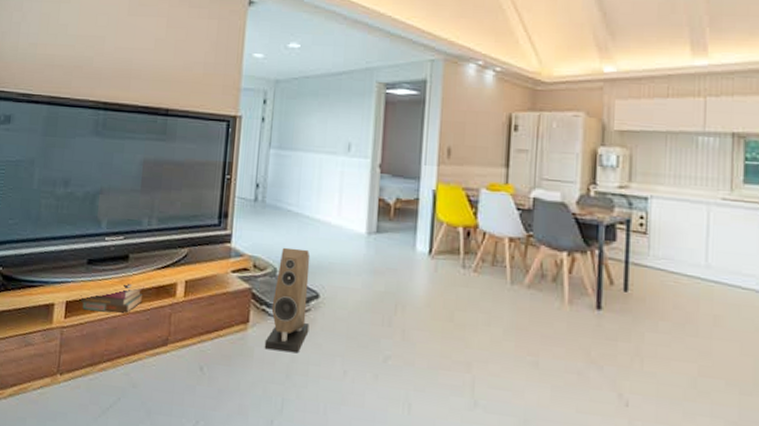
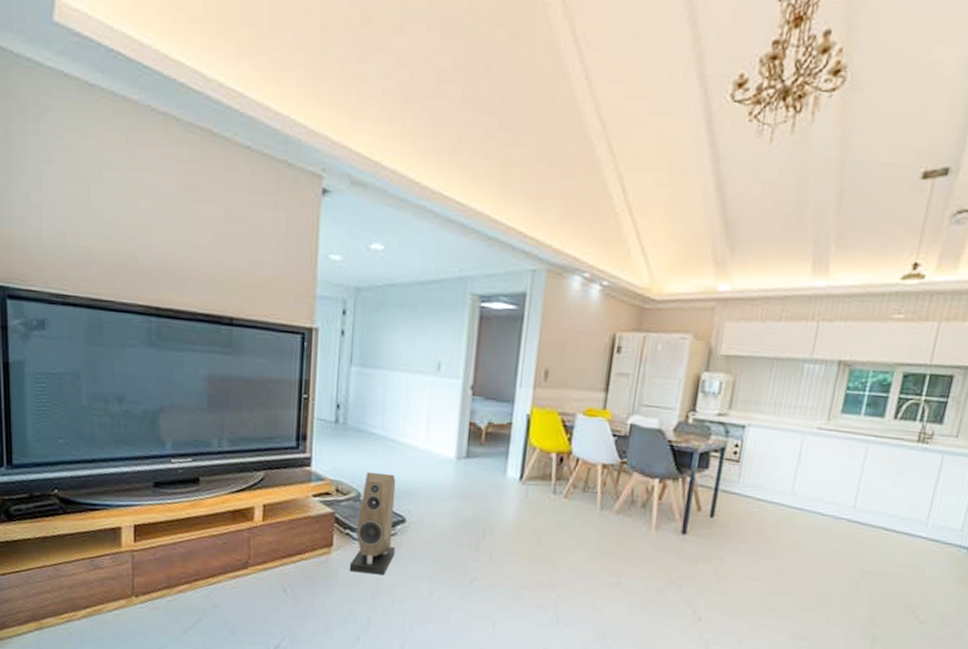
books: present [80,284,144,313] -> none [150,508,219,537]

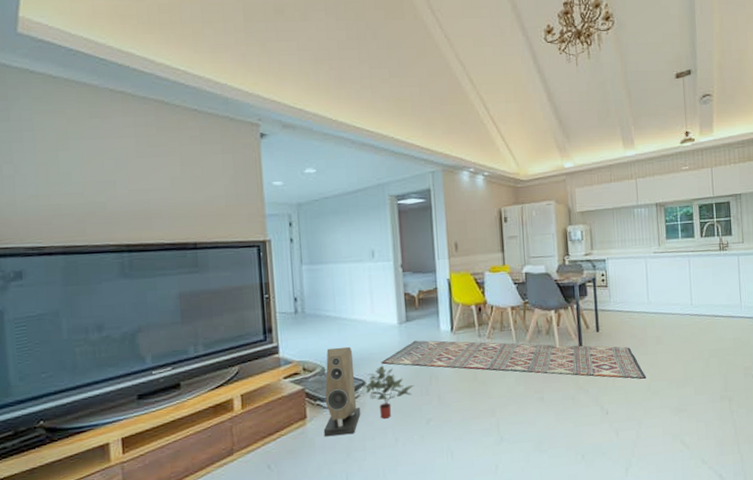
potted plant: none [402,504,463,567] -> present [363,365,414,419]
rug: none [428,482,765,589] -> present [381,340,647,379]

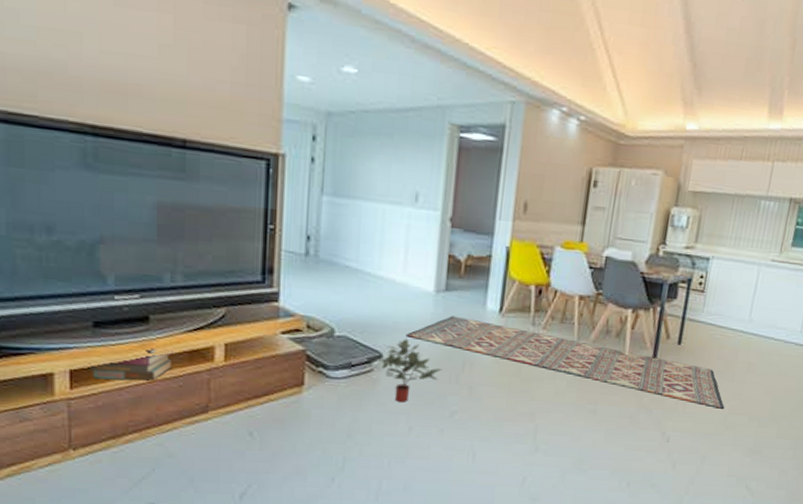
books: none [136,408,201,442] -> present [89,349,173,381]
speaker: present [323,346,361,437] -> none [322,306,373,414]

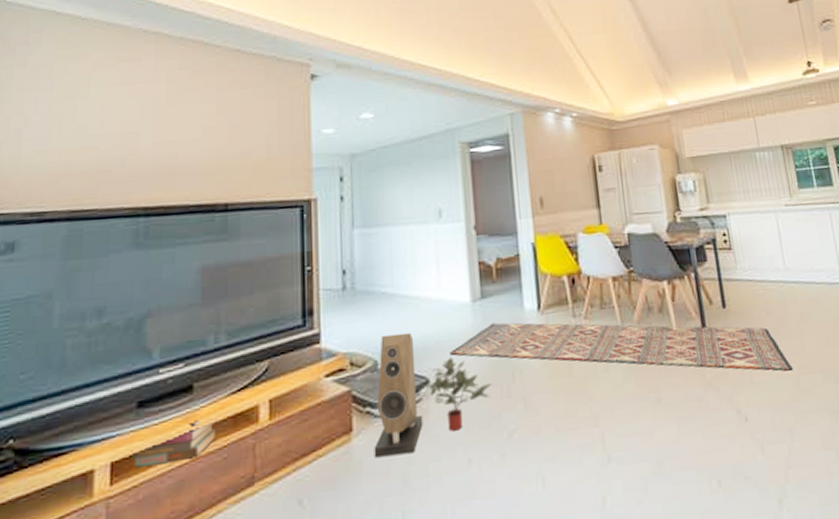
speaker: none [322,306,373,414] -> present [374,332,423,458]

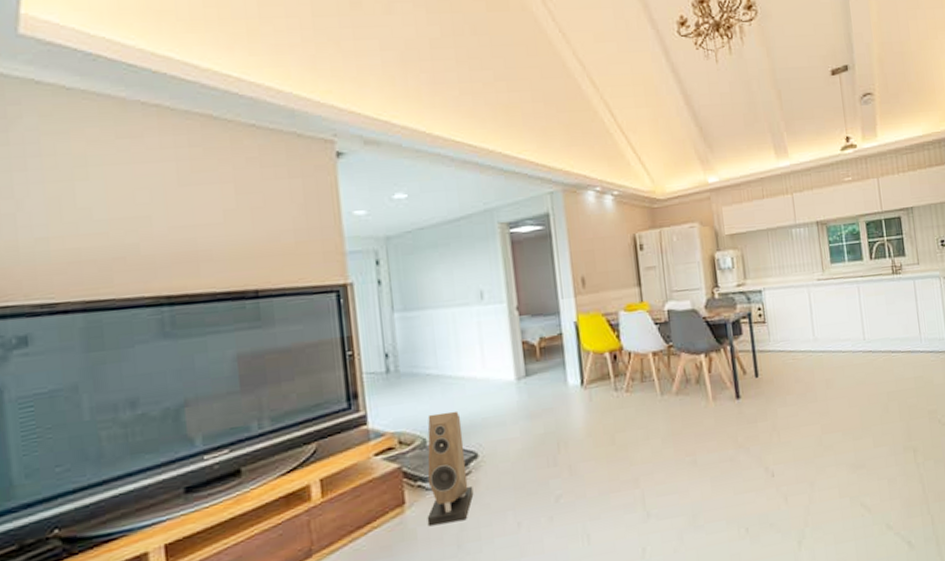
books: present [131,418,217,468] -> none [184,499,269,548]
potted plant: present [426,357,492,431] -> none [475,432,539,499]
rug: present [449,322,794,371] -> none [496,393,817,432]

